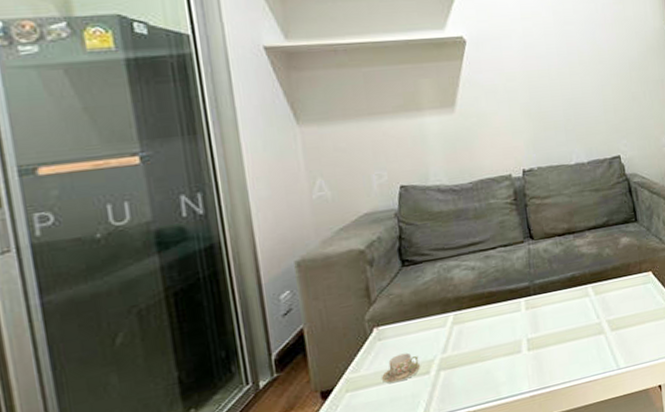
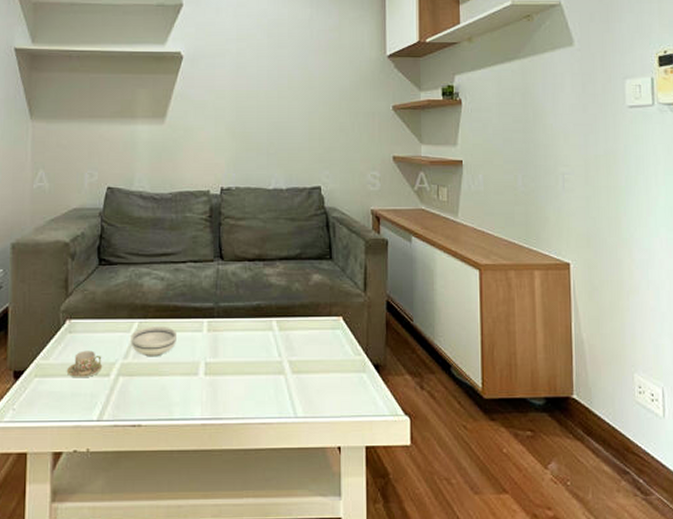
bowl: none [447,313,496,346] -> present [130,325,178,357]

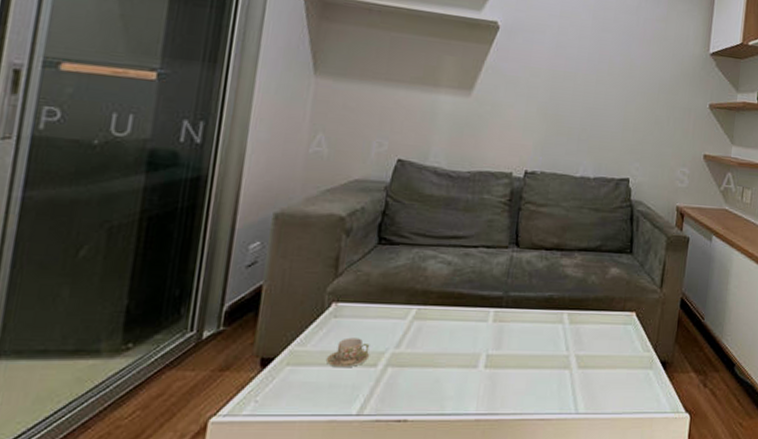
bowl: present [130,325,178,357] -> none [405,313,460,347]

